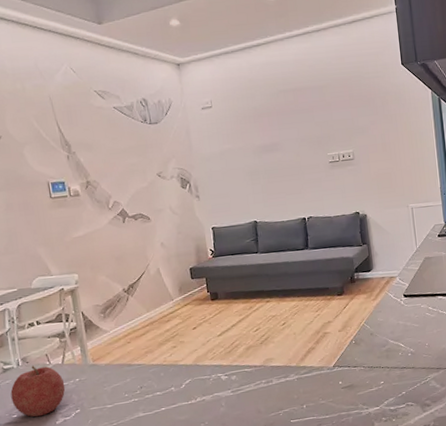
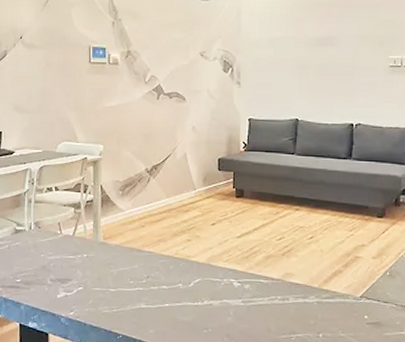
fruit: present [10,365,66,417] -> none [18,231,72,286]

